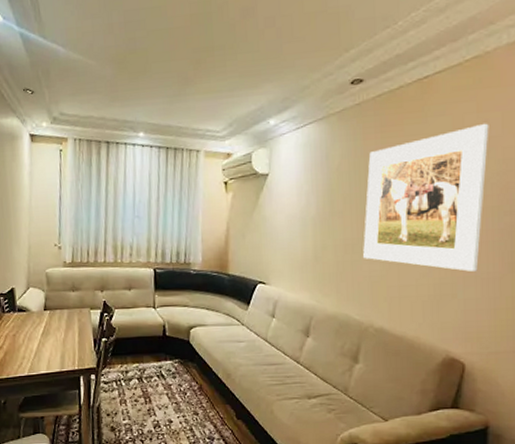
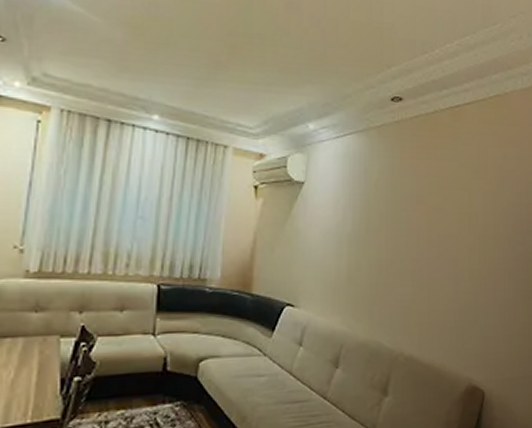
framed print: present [363,123,489,273] -> none [396,157,507,299]

